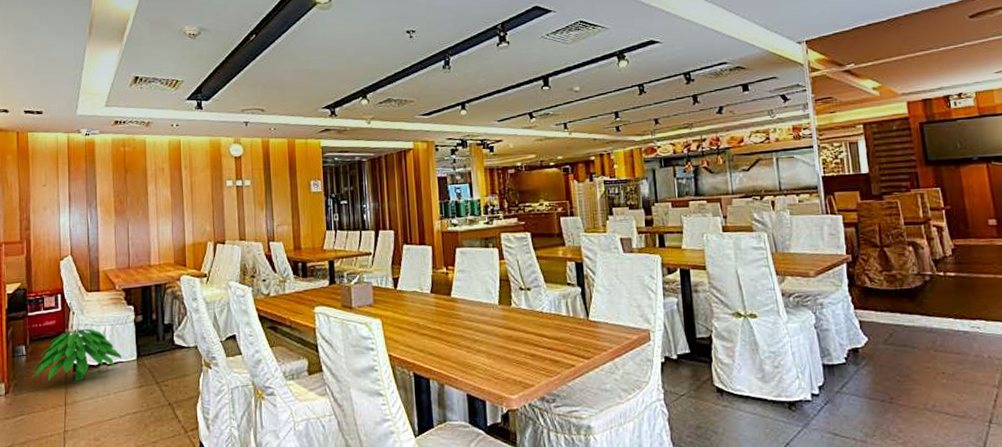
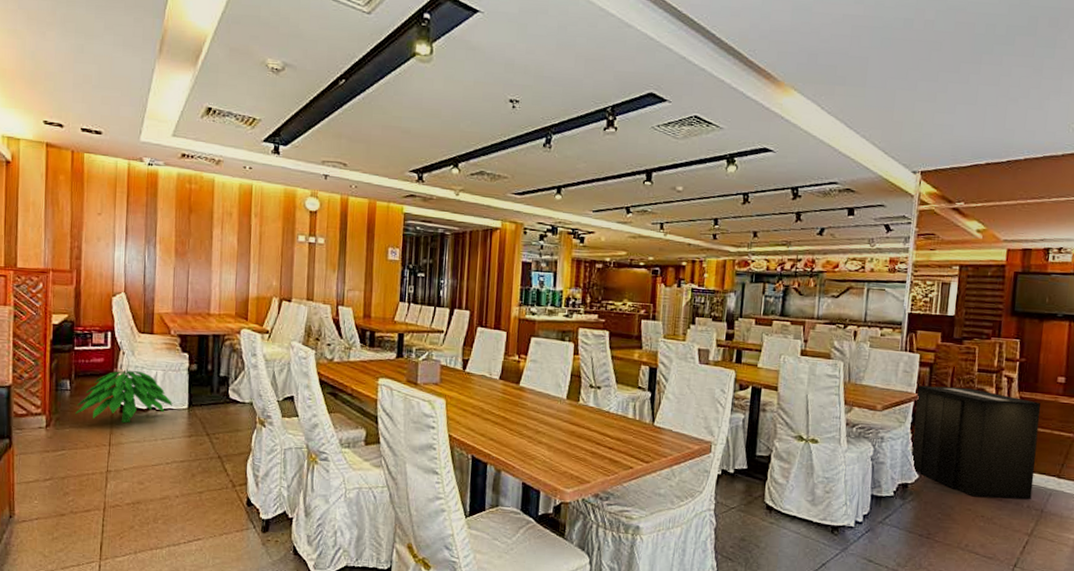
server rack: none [847,242,991,354] -> present [910,385,1041,500]

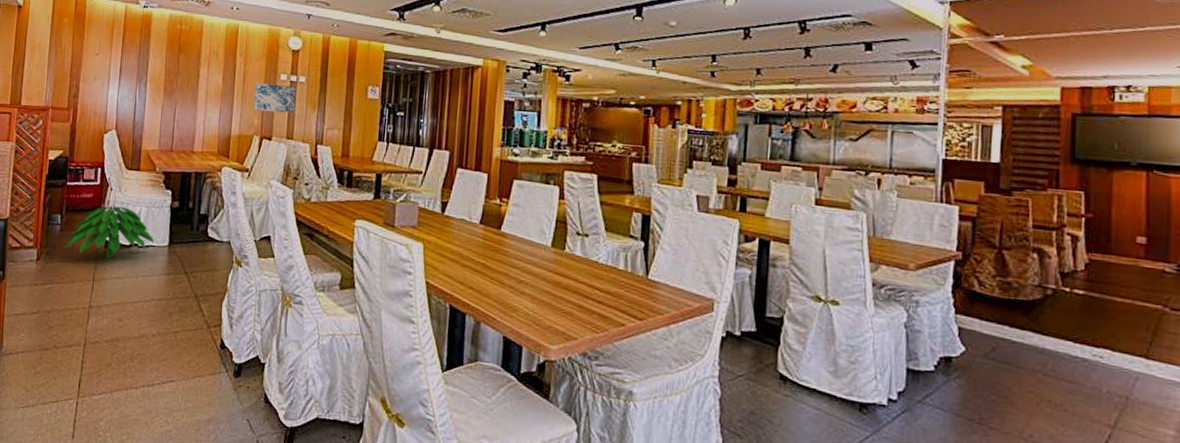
wall art: none [271,243,316,275] -> present [253,82,297,114]
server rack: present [910,385,1041,500] -> none [954,242,1117,384]

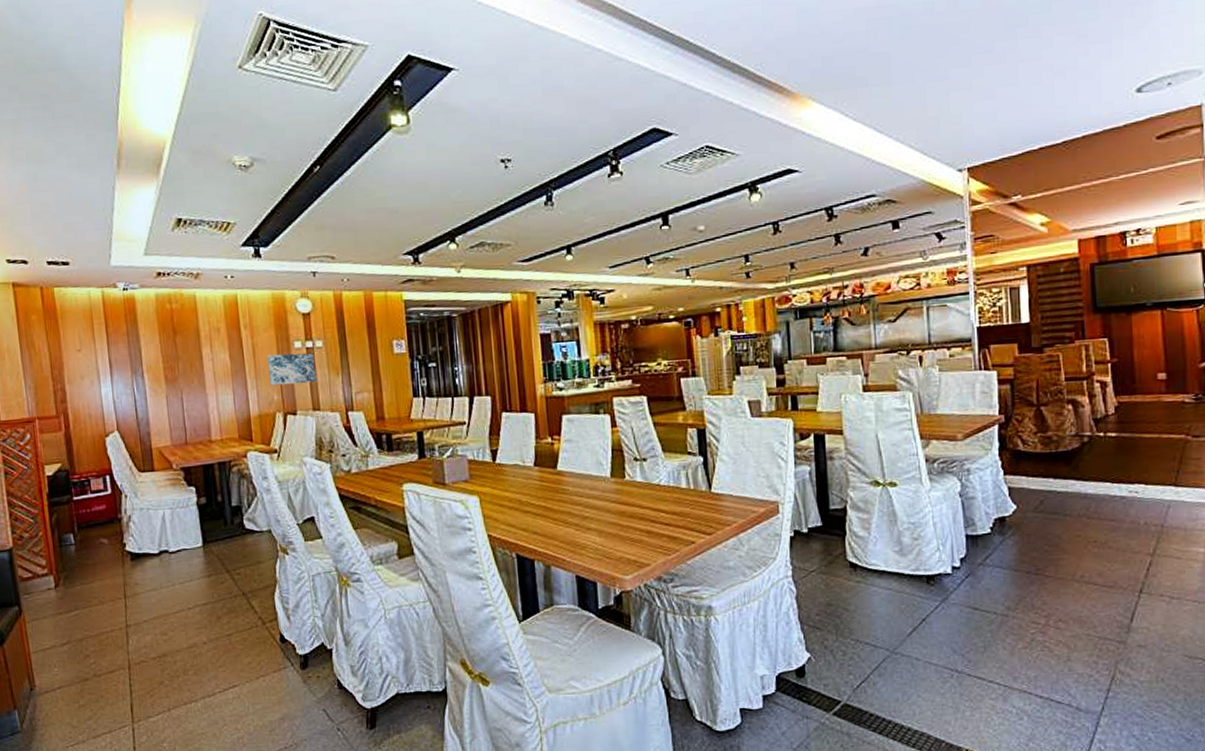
indoor plant: present [64,202,155,259] -> none [84,509,187,572]

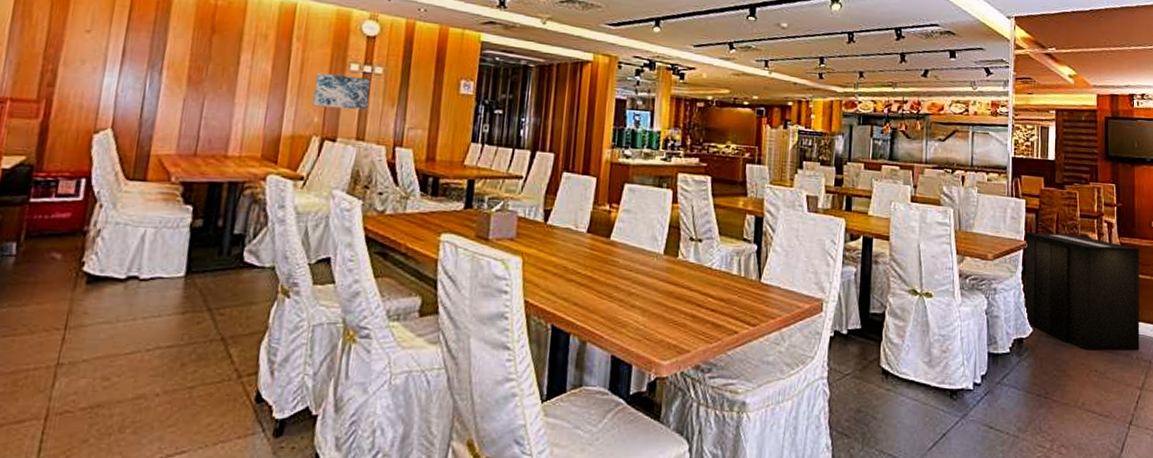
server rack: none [1000,400,1148,521] -> present [1024,232,1140,351]

